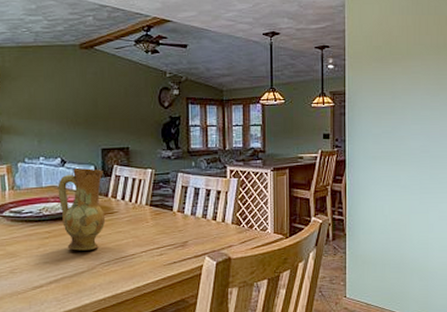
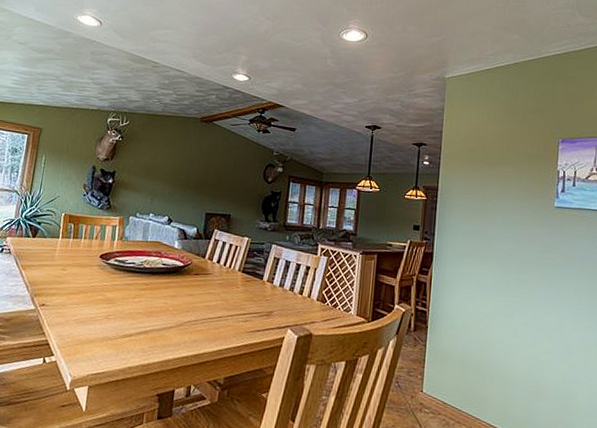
ceramic jug: present [57,168,106,251] -> none [160,228,204,307]

